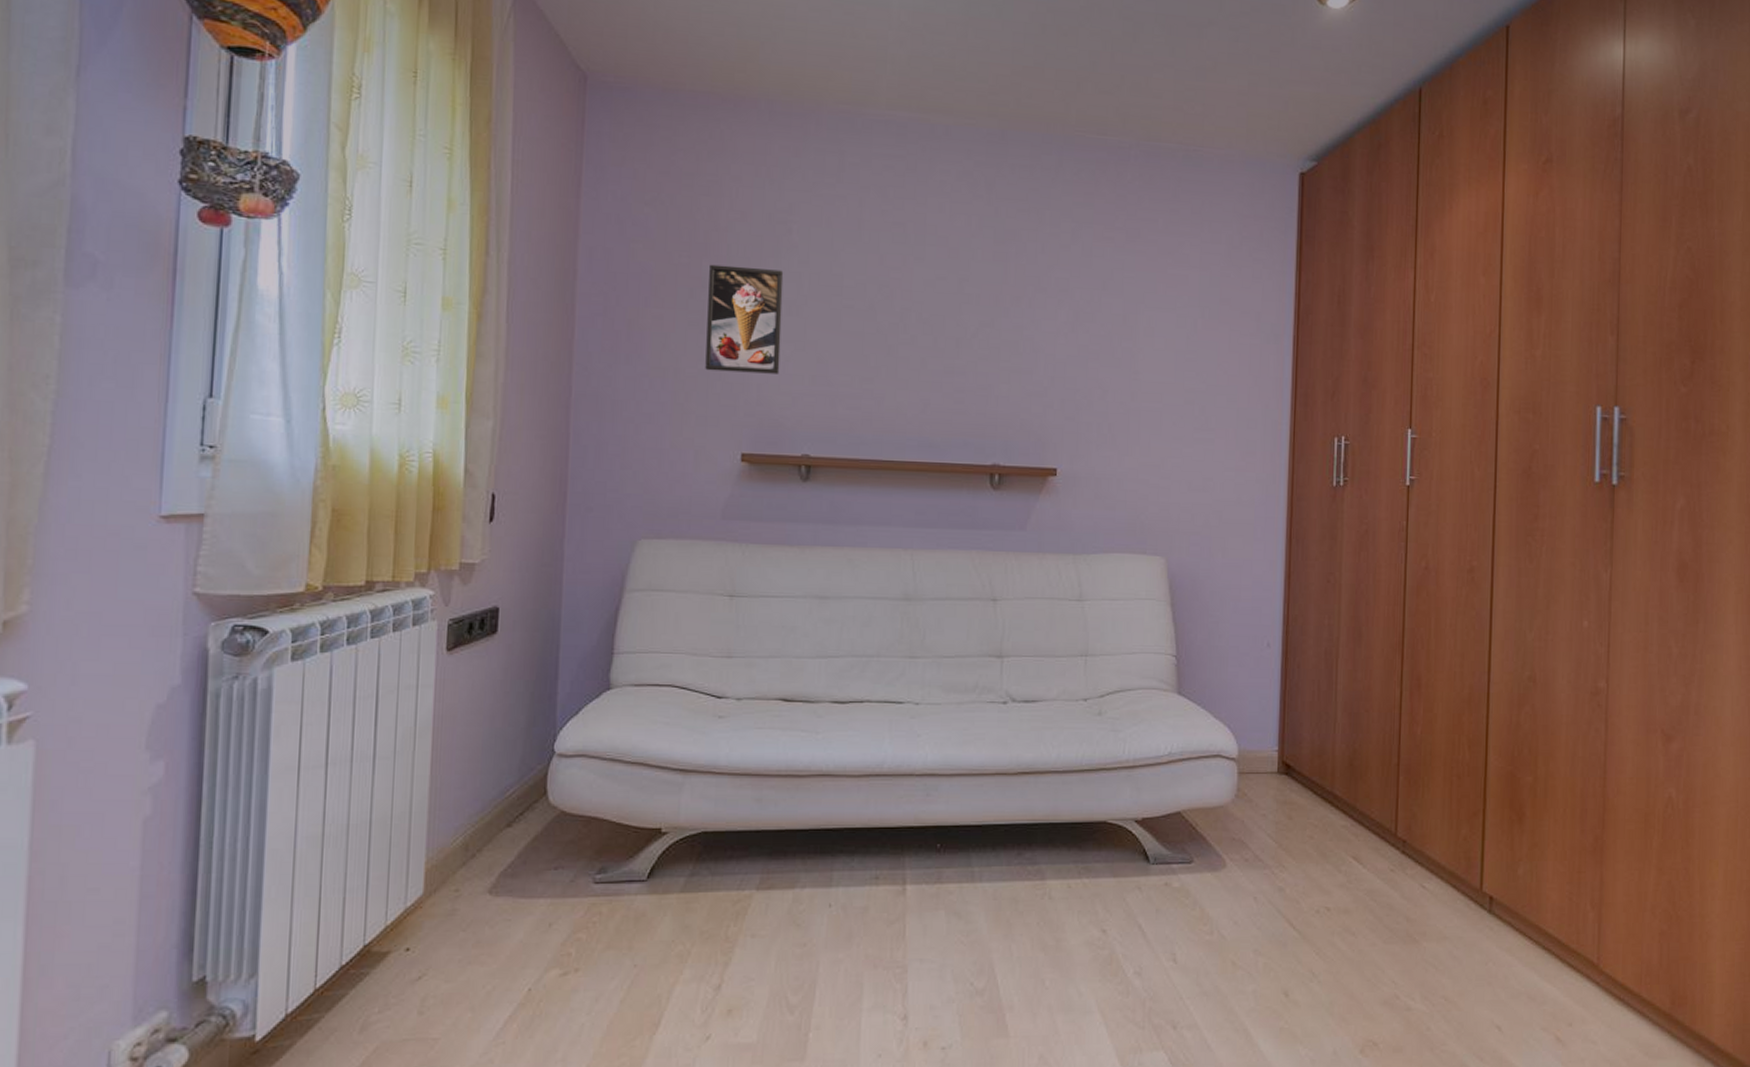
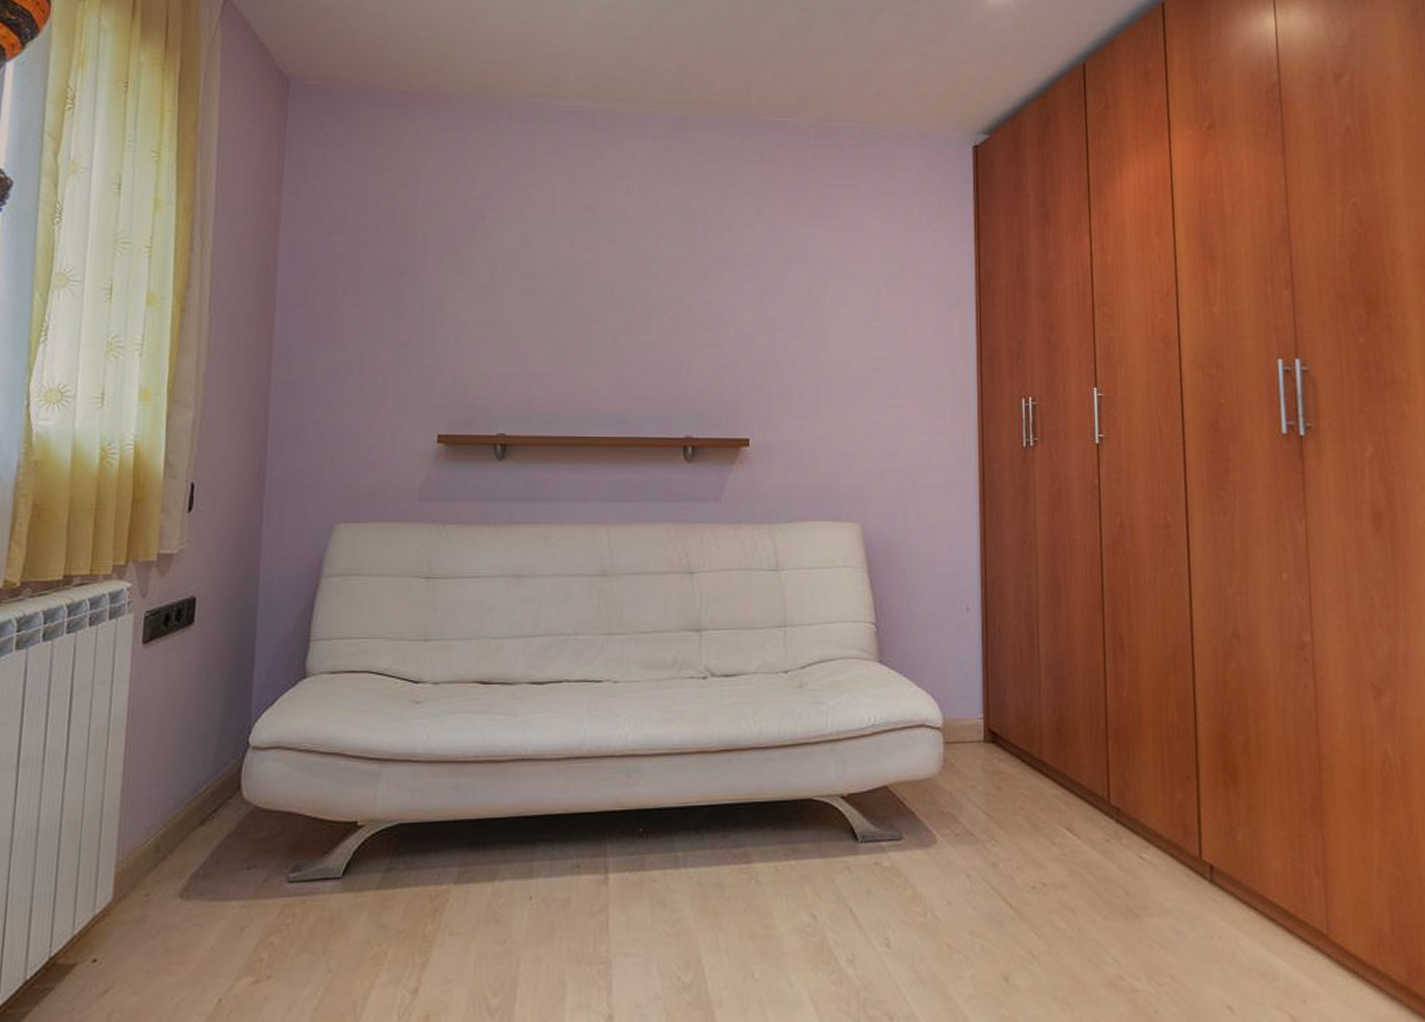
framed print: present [705,264,784,374] -> none [402,252,478,356]

